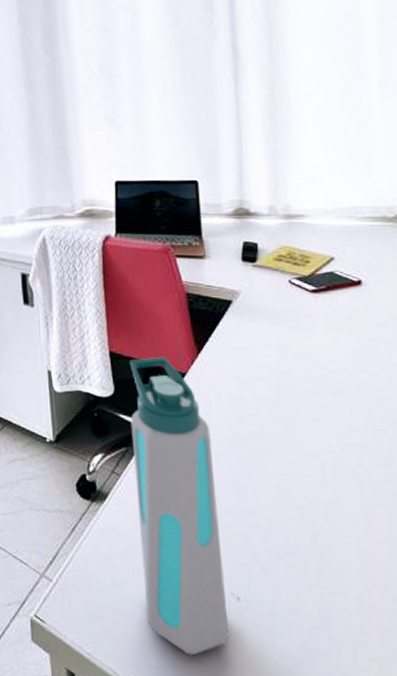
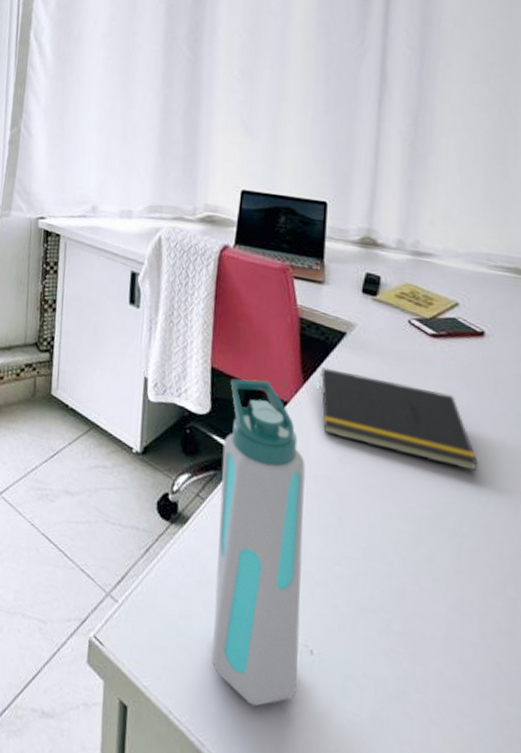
notepad: none [212,336,371,412] -> present [319,367,478,472]

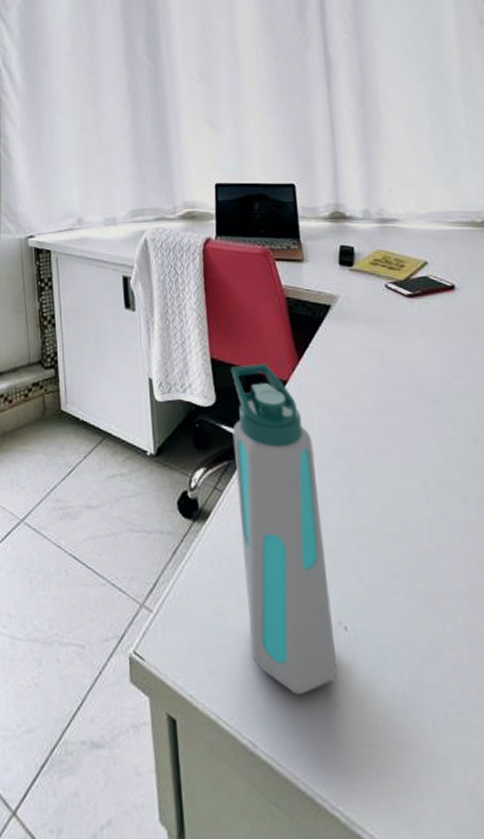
notepad: present [319,367,478,472] -> none [312,342,471,421]

